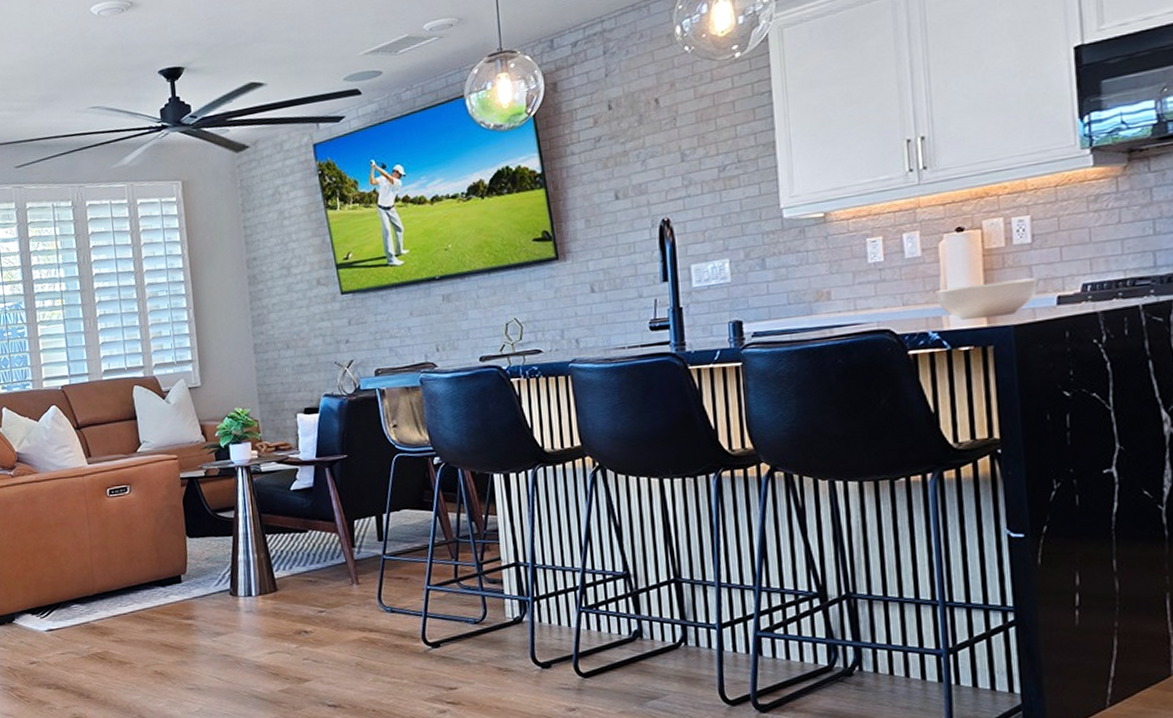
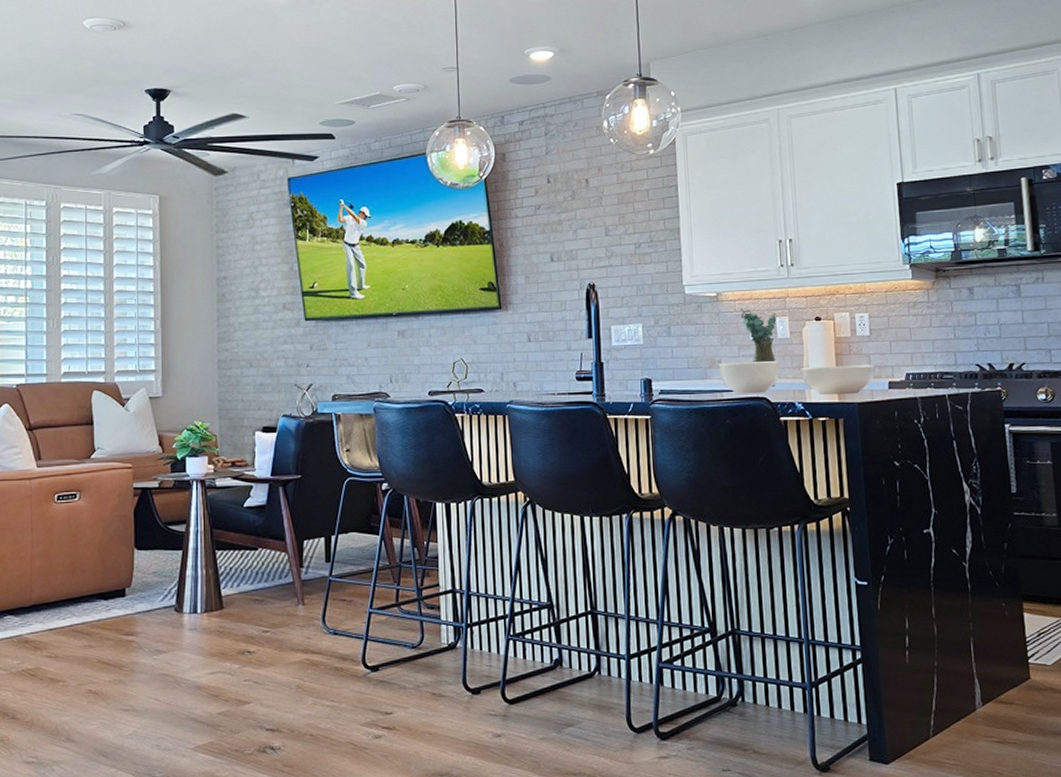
bowl: none [826,285,908,329] -> present [718,361,780,394]
vase: none [856,228,904,316] -> present [741,309,777,387]

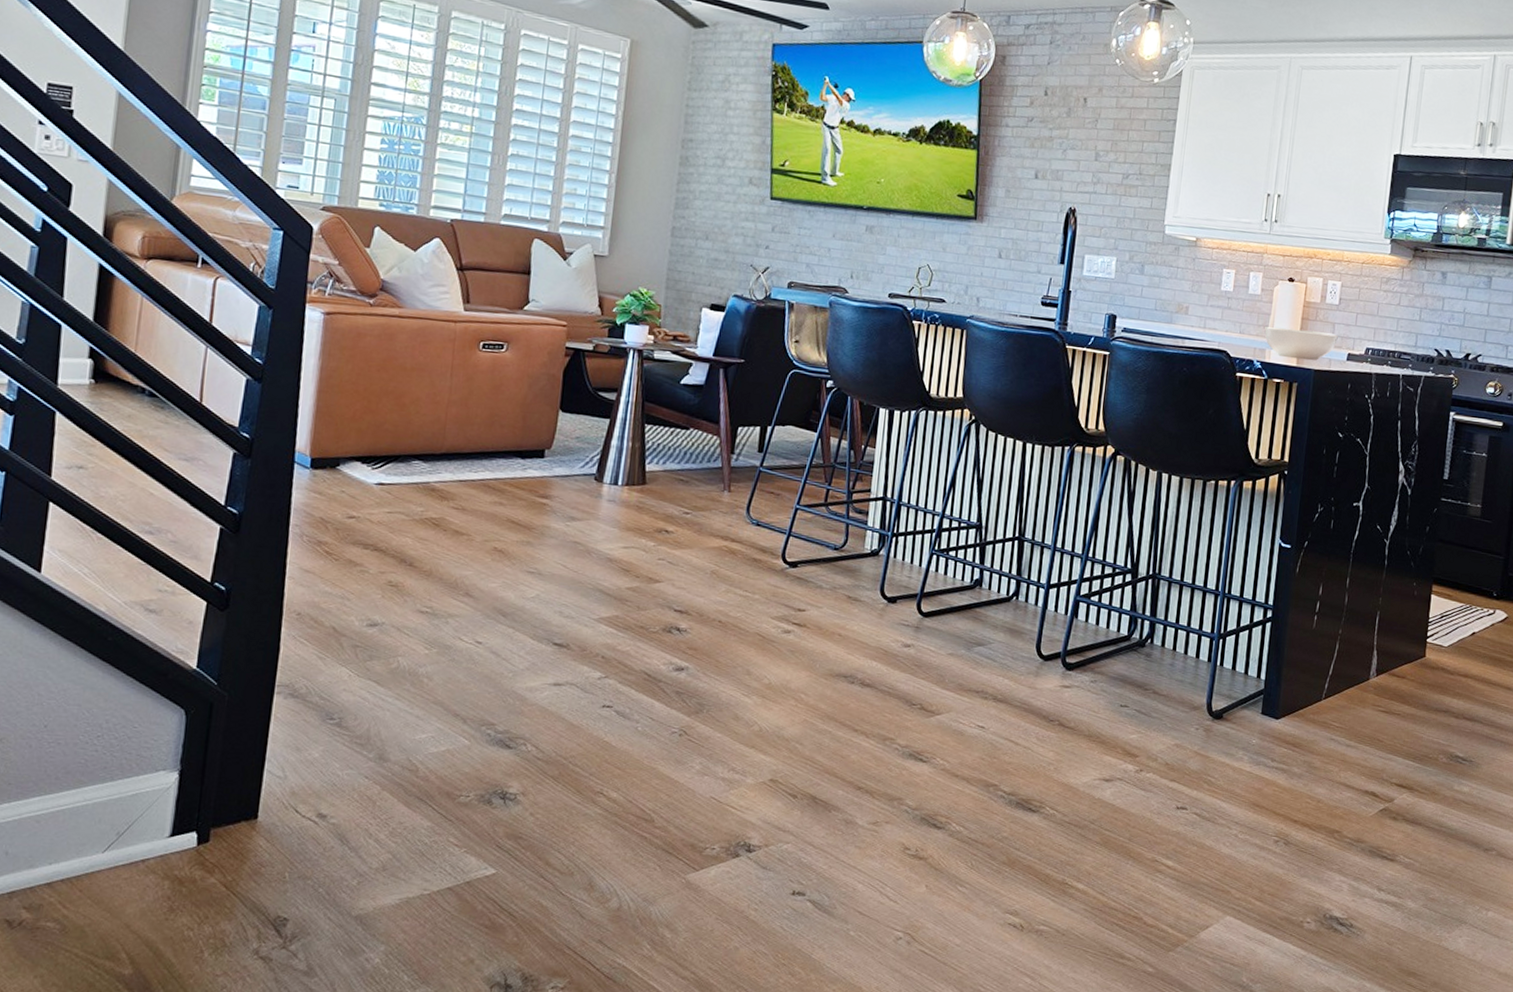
bowl: present [718,361,780,394] -> none [1185,309,1246,347]
vase: present [741,309,777,387] -> none [1216,258,1251,342]

